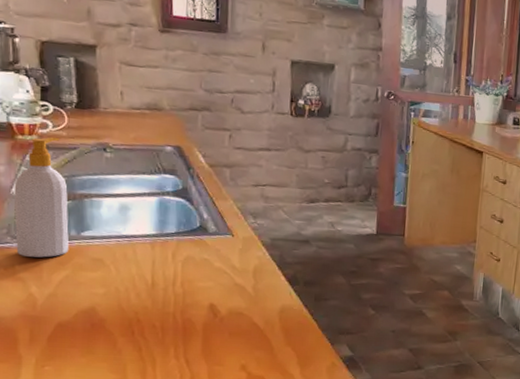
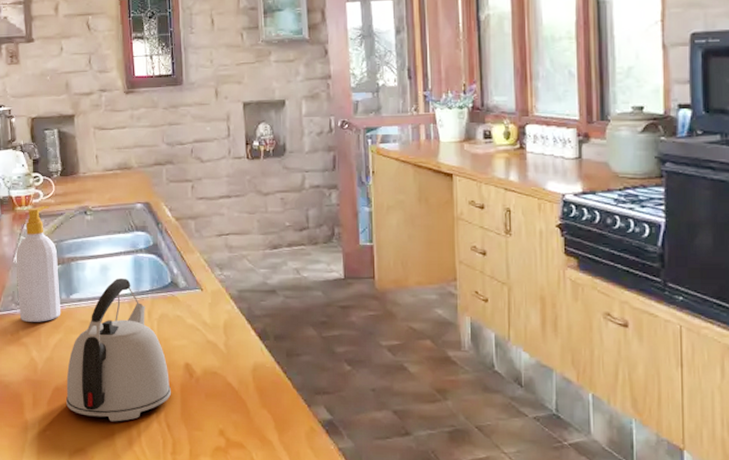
kettle: none [71,219,192,358] -> present [66,278,171,422]

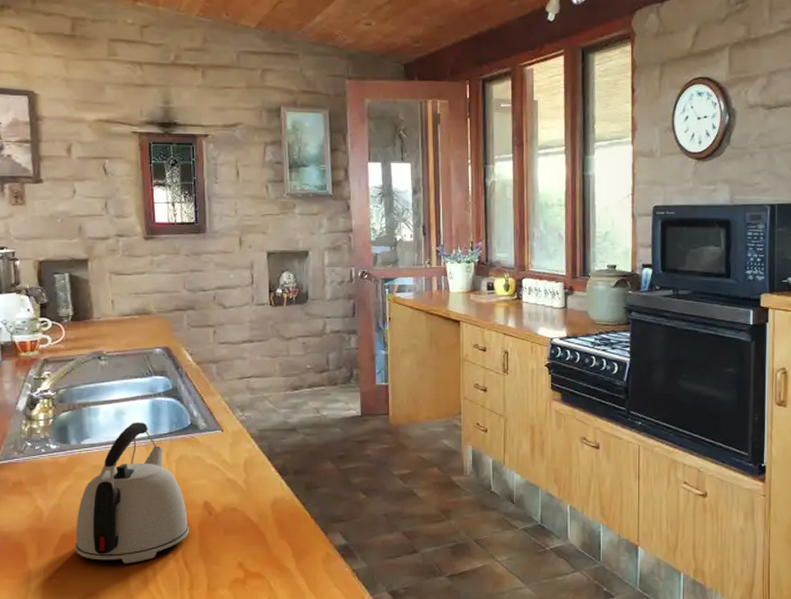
soap bottle: present [16,205,61,322] -> none [19,351,71,470]

